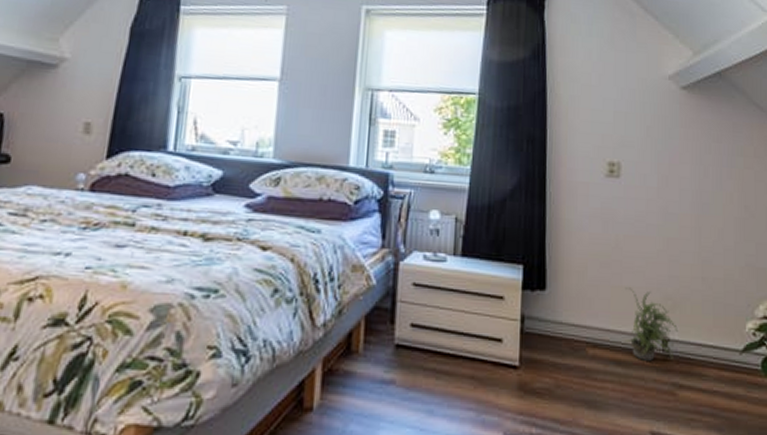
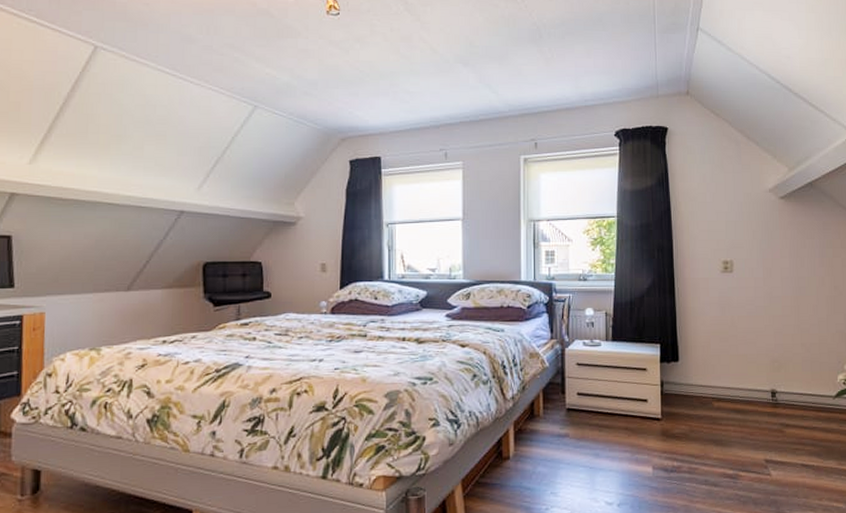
potted plant: present [624,287,678,361] -> none [741,355,783,408]

